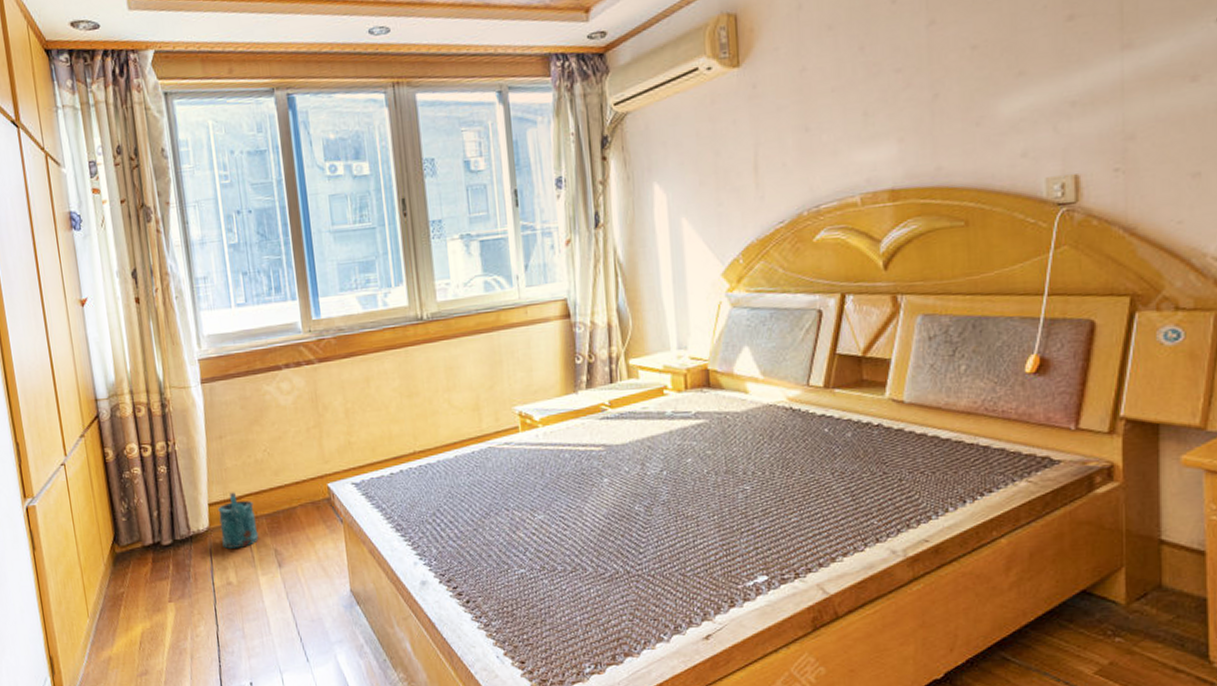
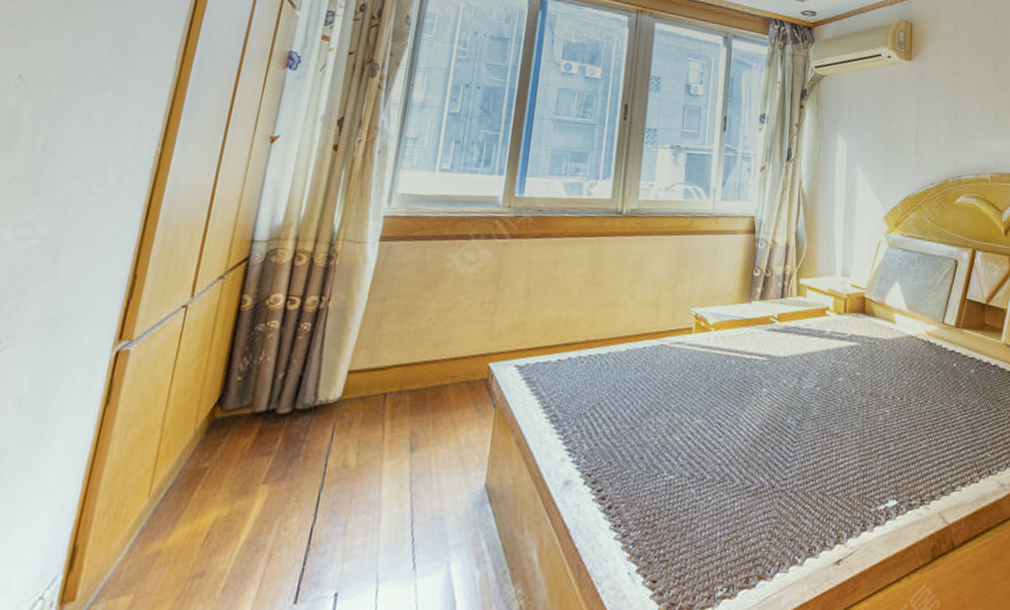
watering can: present [218,492,259,549] -> none [351,361,401,425]

